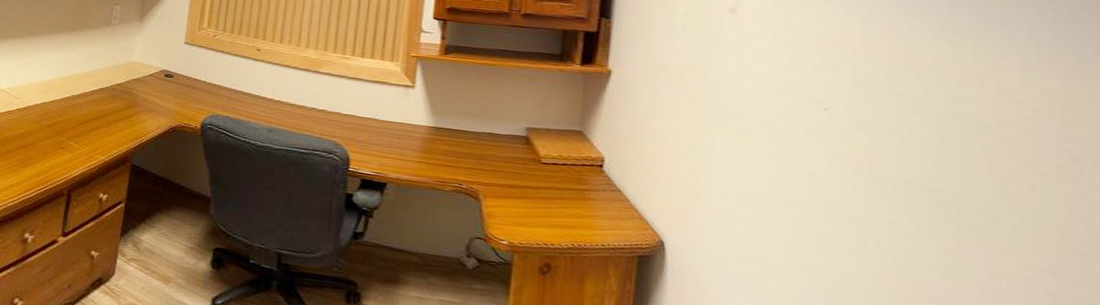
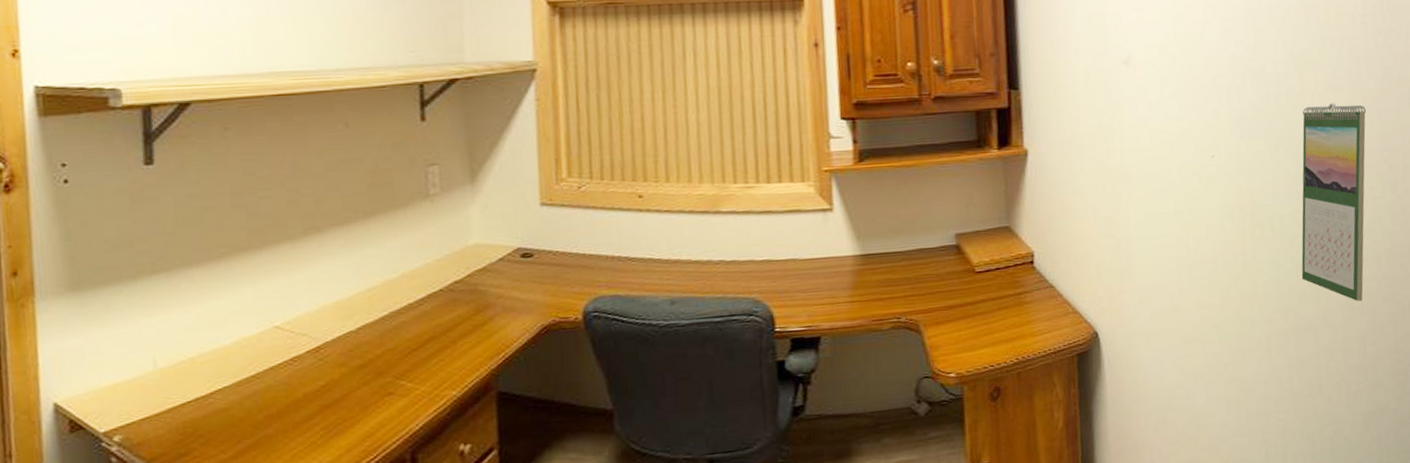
calendar: none [928,81,1044,288] -> present [1301,103,1366,302]

